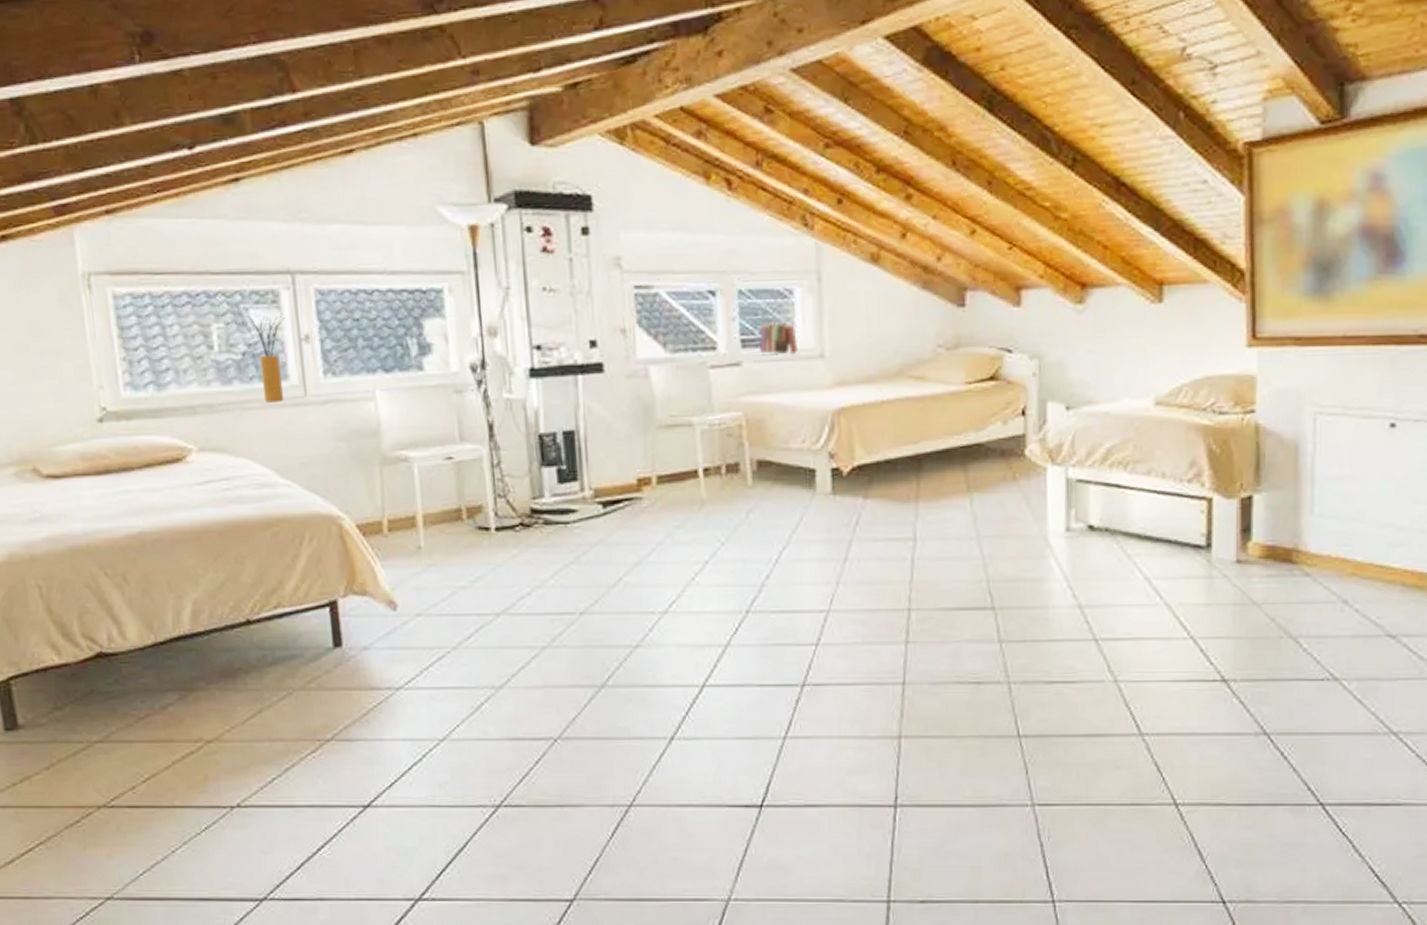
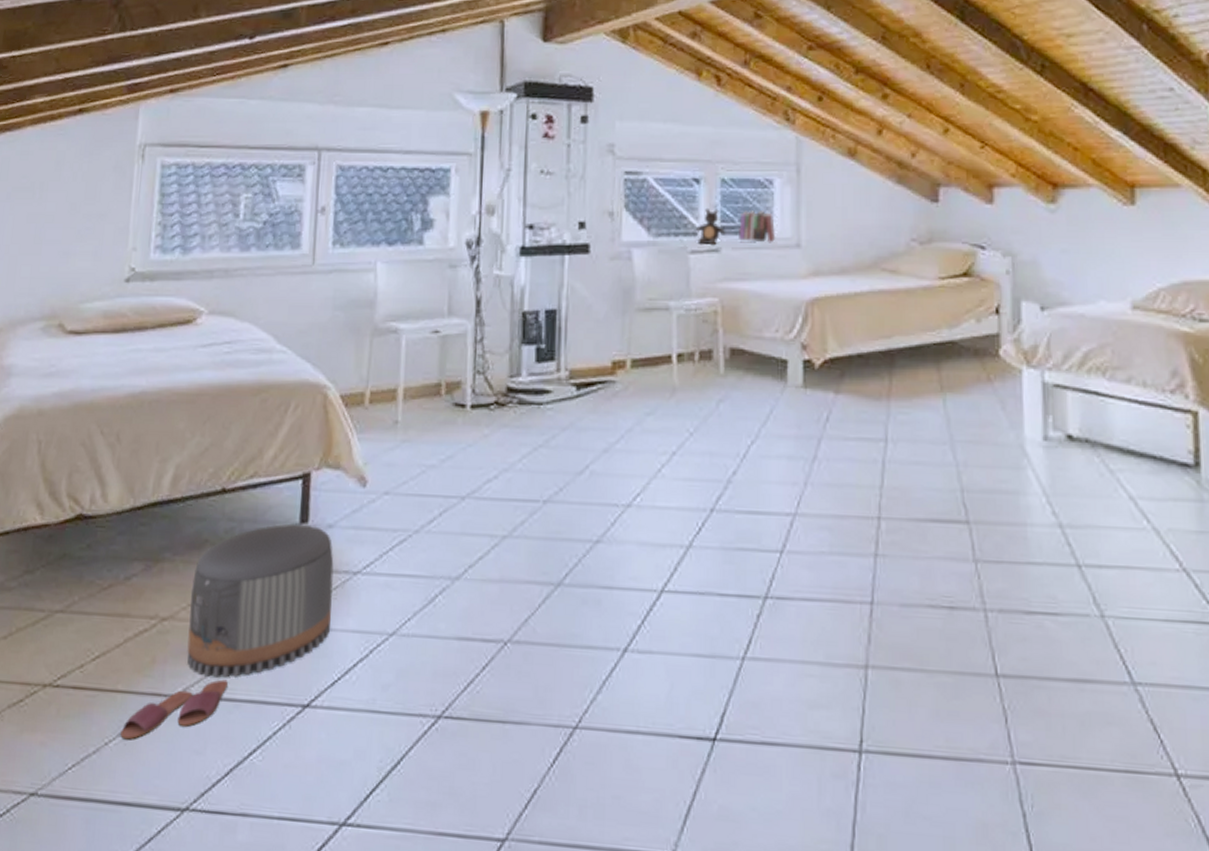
slippers: none [186,789,285,847] -> present [121,679,228,740]
pouf: none [231,648,380,788] -> present [187,524,334,678]
vase: present [251,313,285,403] -> none [276,186,307,270]
teddy bear: none [715,321,745,361] -> present [696,207,725,247]

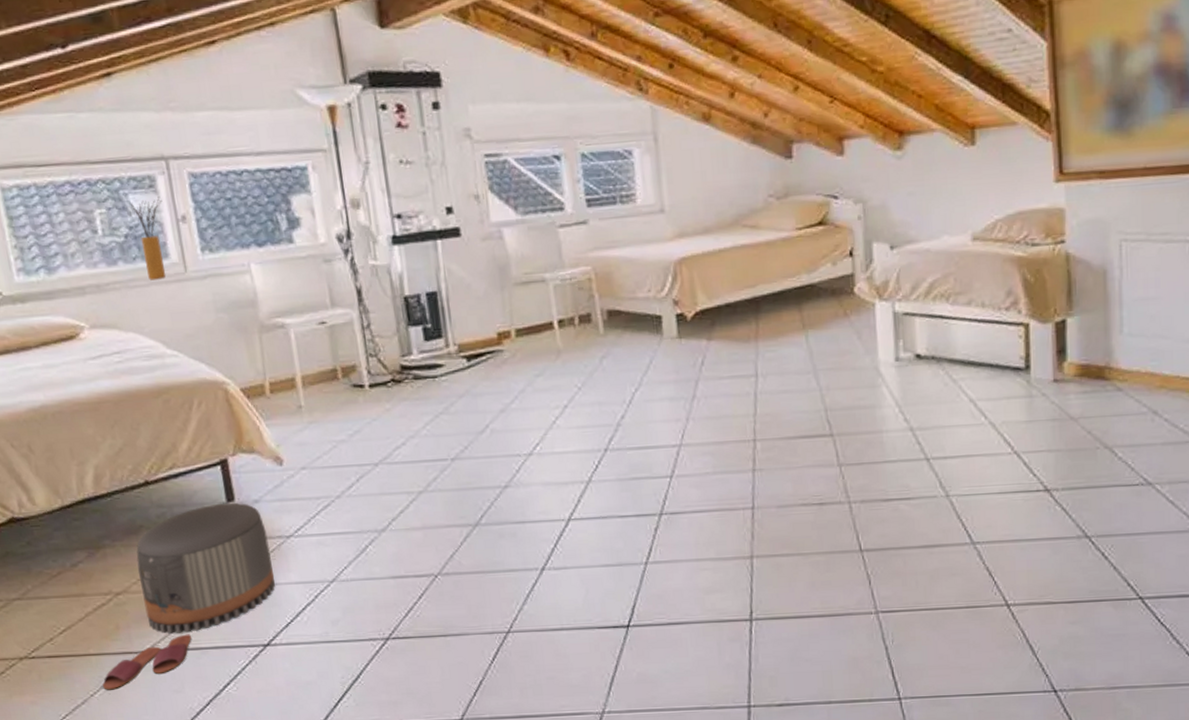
vase: none [276,186,307,270] -> present [131,197,166,280]
teddy bear: present [696,207,725,247] -> none [562,182,590,220]
books: present [737,211,776,243] -> none [602,181,640,211]

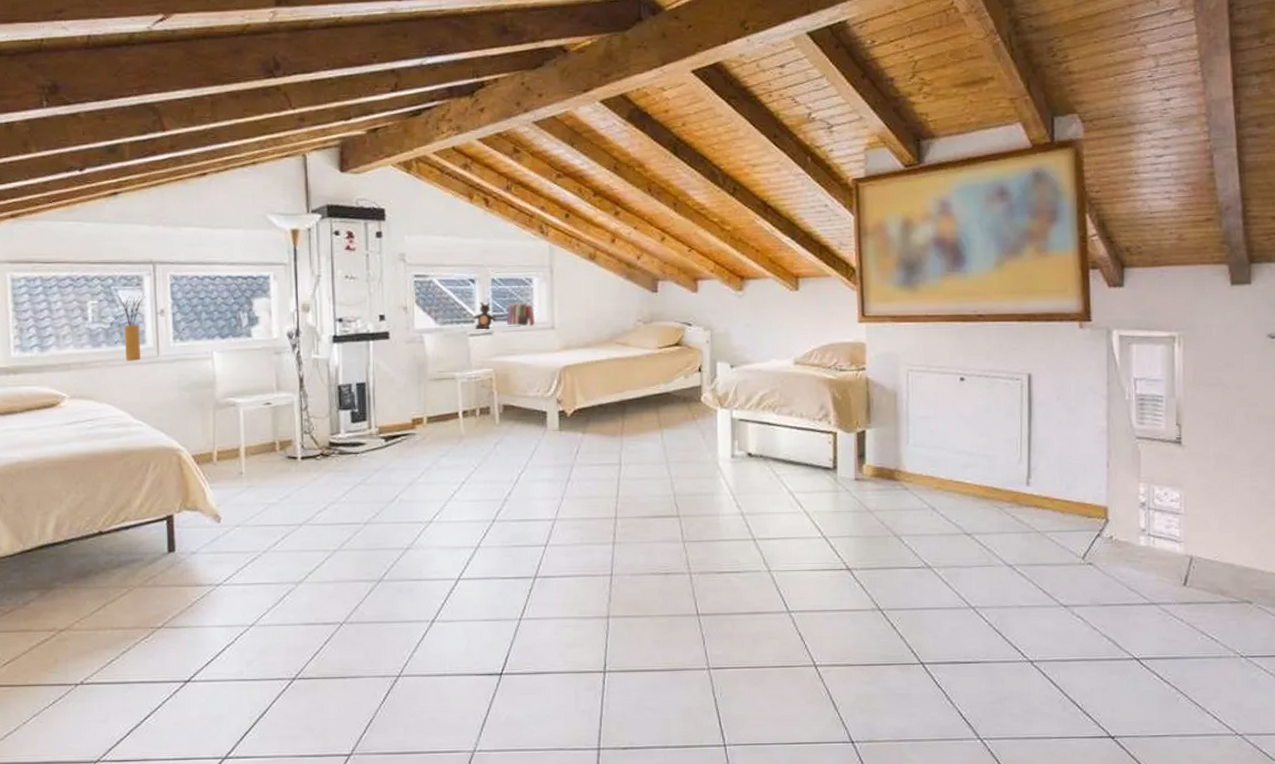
slippers: present [103,634,191,690] -> none [36,669,121,719]
pouf: present [136,502,275,634] -> none [81,553,202,668]
teddy bear: none [562,182,590,220] -> present [474,301,496,331]
books: none [602,181,640,211] -> present [506,302,536,327]

